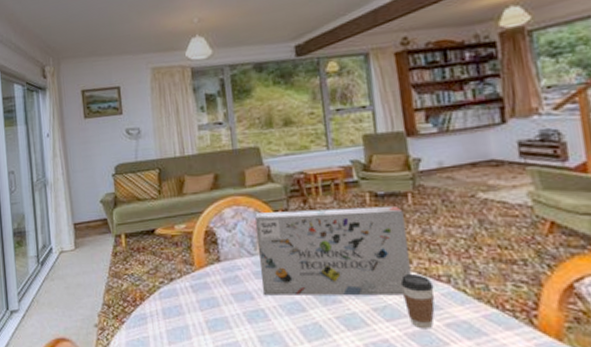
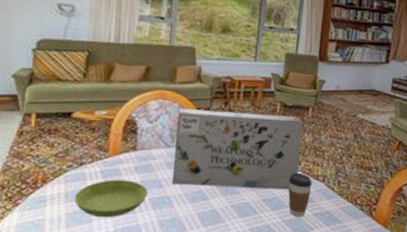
saucer: none [171,293,241,334] -> present [74,179,148,218]

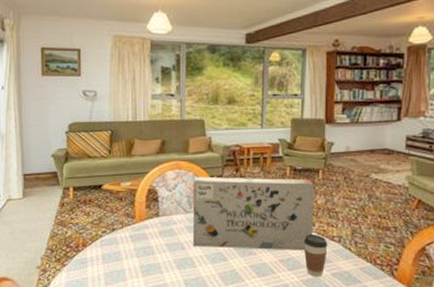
saucer: present [74,179,148,218] -> none [110,243,172,277]

